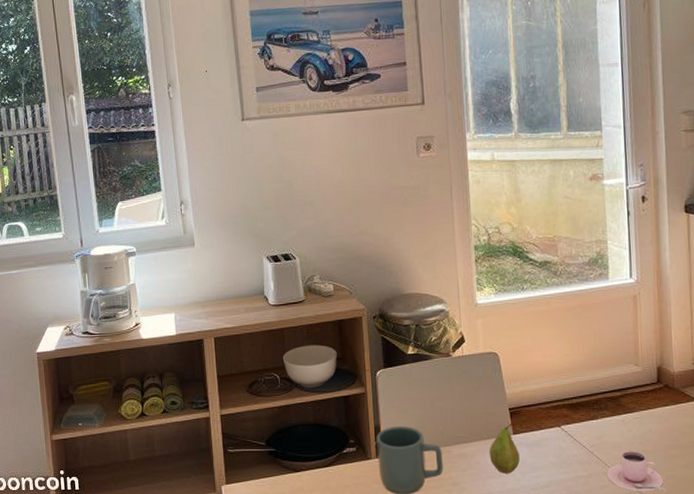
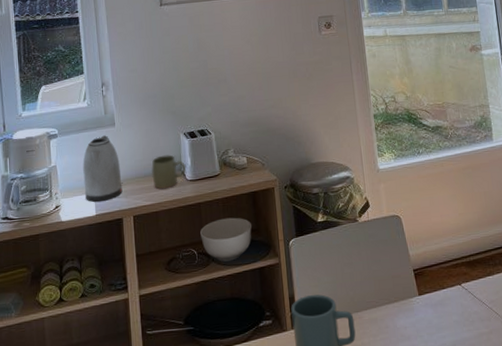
kettle: none [162,255,203,321] -> present [83,135,123,202]
mug: none [232,278,268,313] -> present [151,155,186,190]
fruit: present [489,423,520,474] -> none [397,284,426,336]

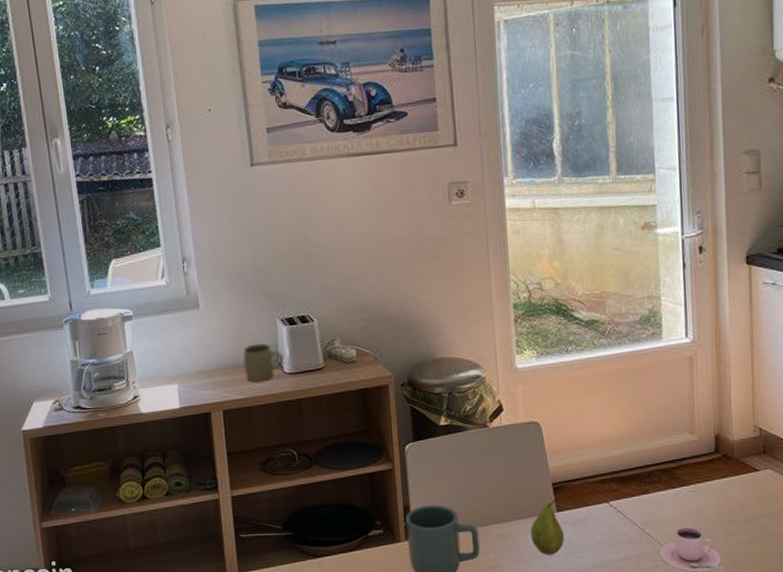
kettle: present [83,135,123,202] -> none [163,319,210,393]
bowl: present [200,217,252,262] -> none [301,416,362,465]
fruit: none [397,284,426,336] -> present [530,500,564,555]

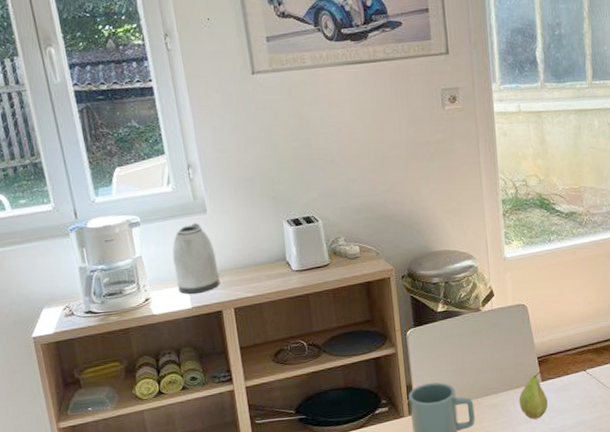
kettle: none [163,319,210,393] -> present [172,223,220,294]
mug: present [242,343,283,383] -> none [251,244,291,281]

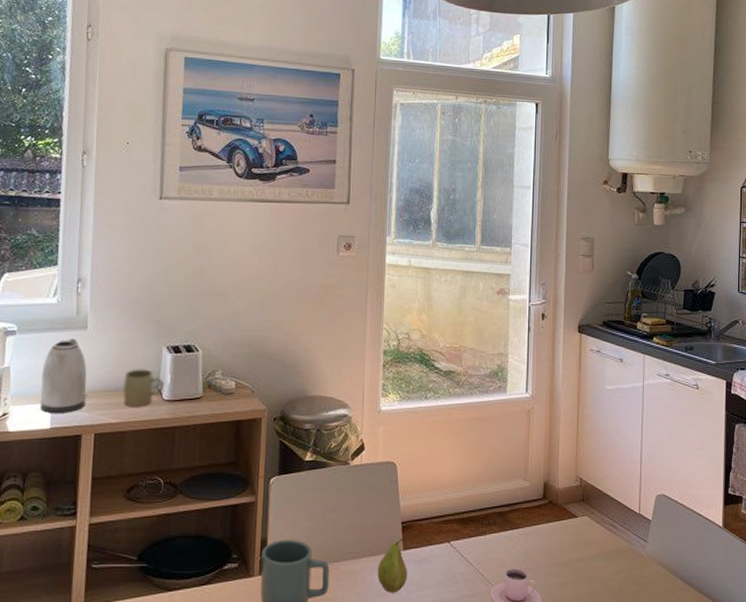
mug: none [251,244,291,281] -> present [122,369,164,407]

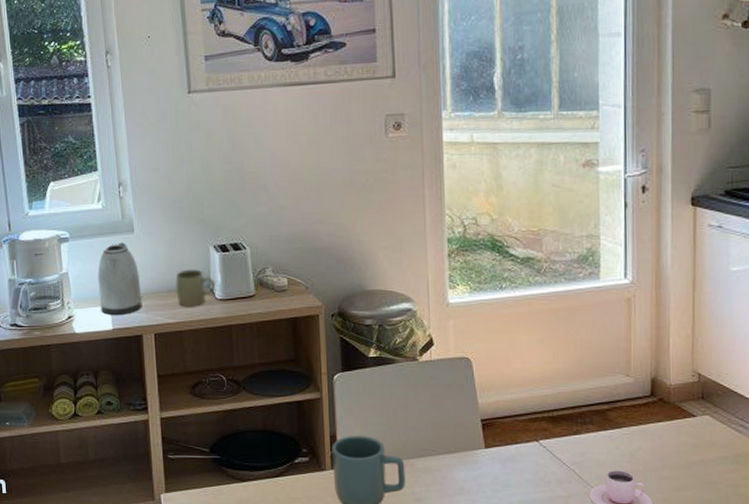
fruit: present [377,538,407,593] -> none [457,436,491,491]

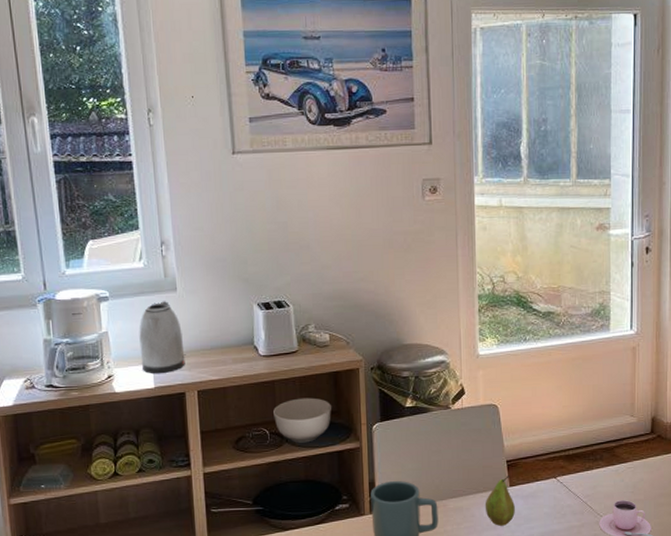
mug: present [174,269,215,307] -> none [218,326,259,364]
bowl: none [230,344,291,391] -> present [273,397,332,443]
fruit: none [457,436,491,491] -> present [484,476,515,526]

